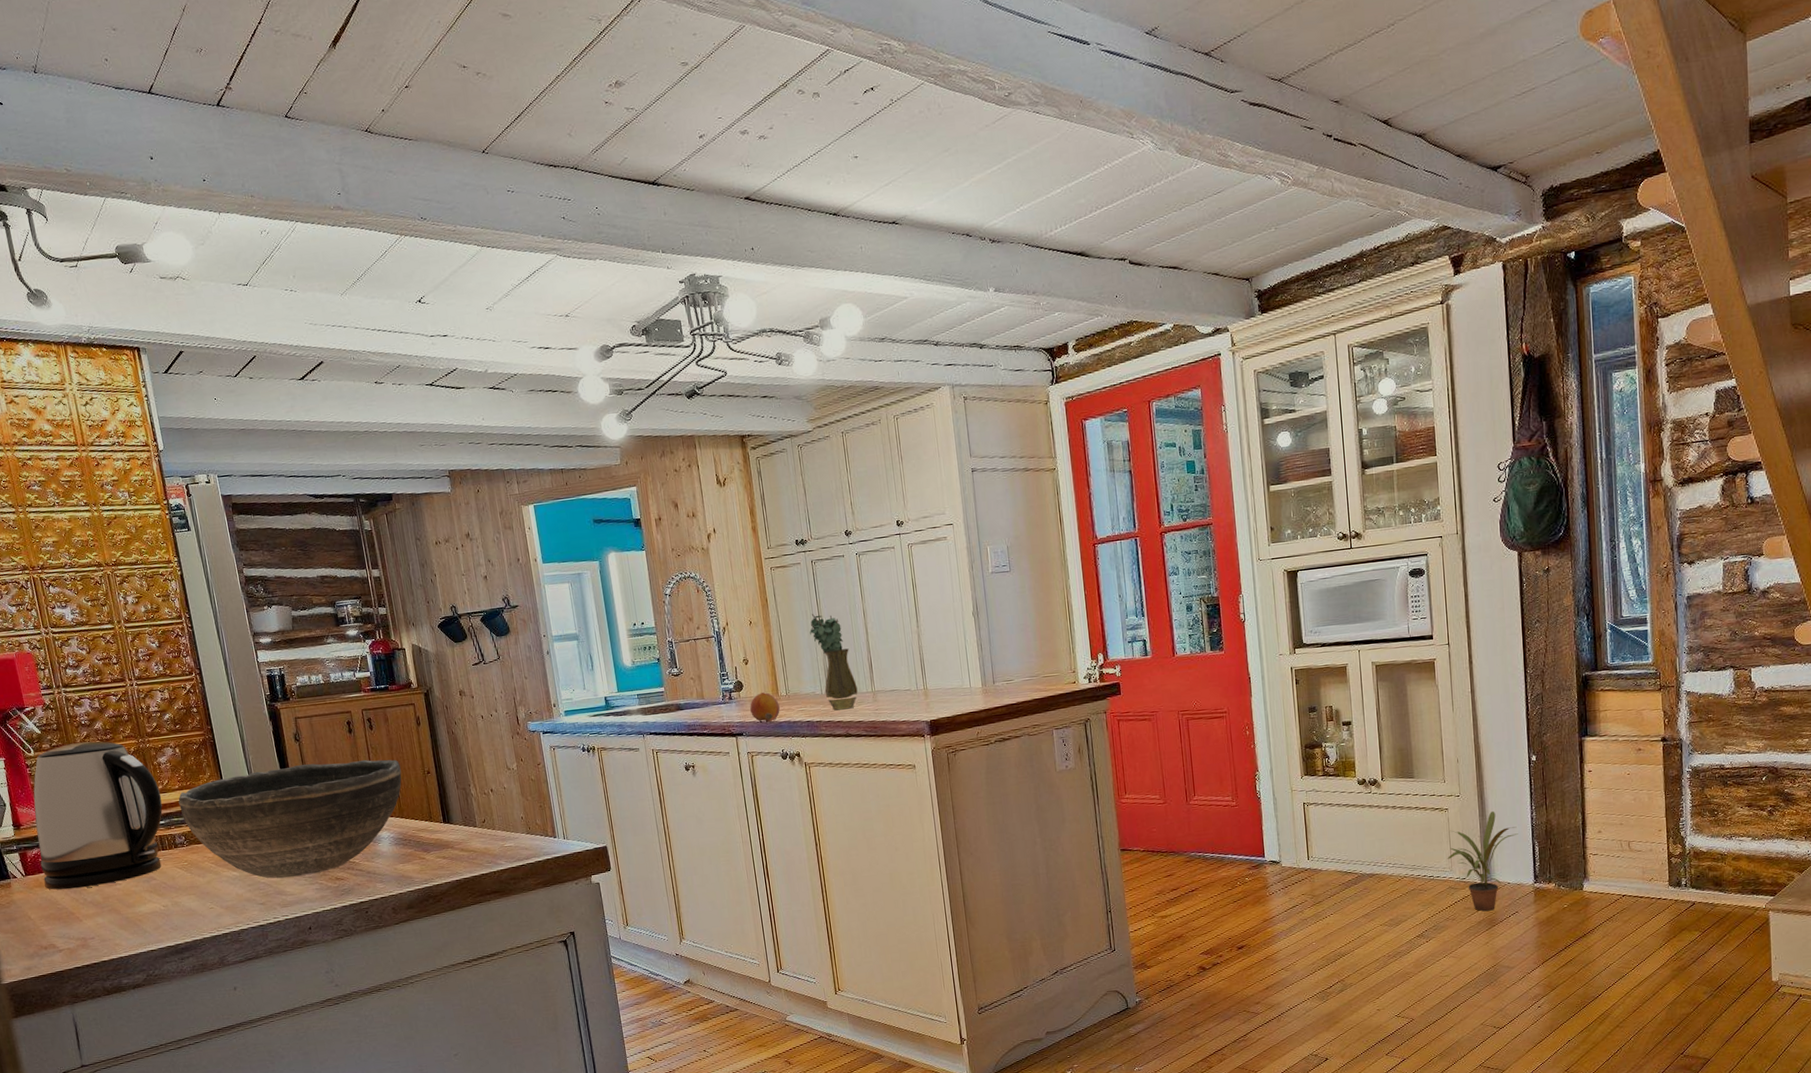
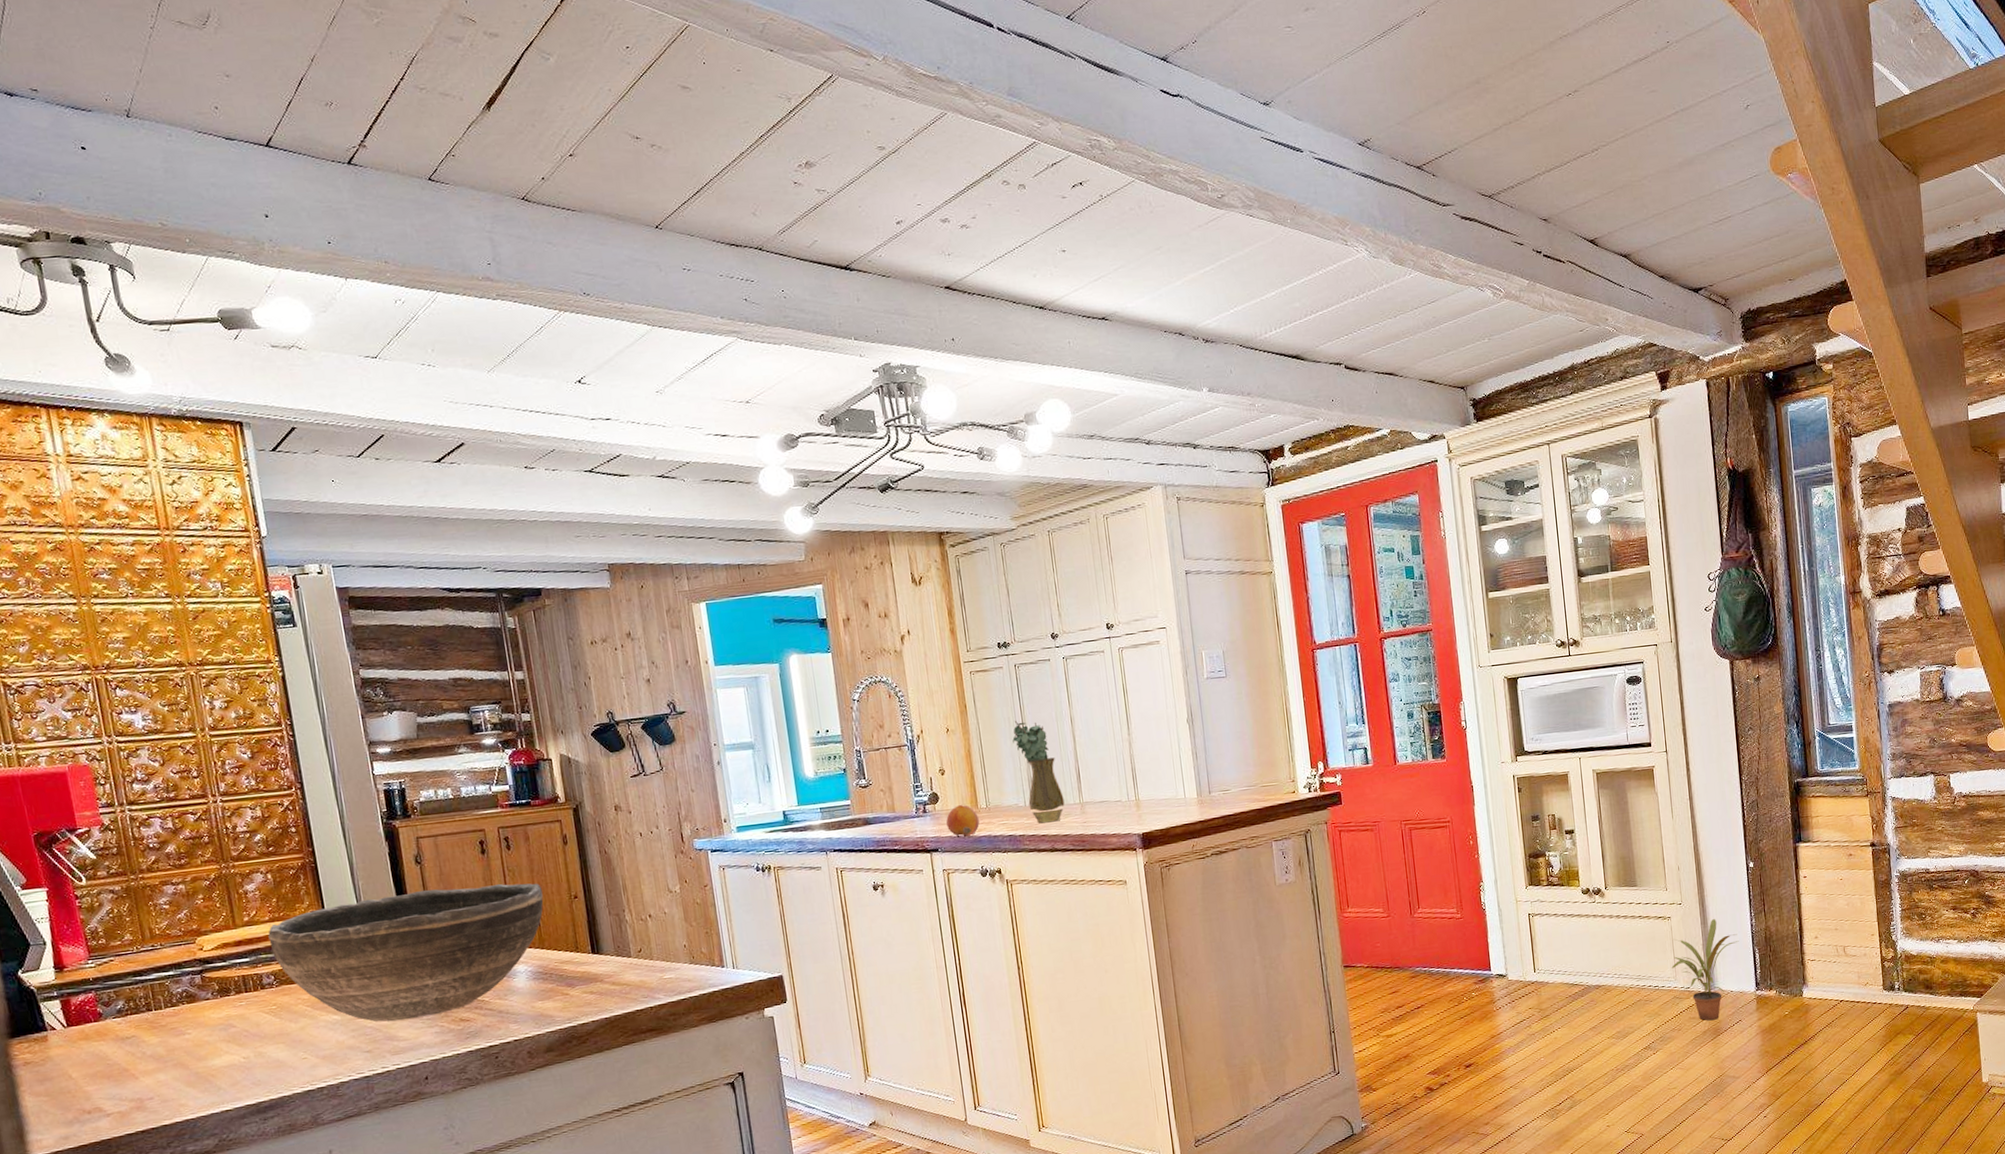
kettle: present [33,741,163,890] -> none [83,867,248,1043]

